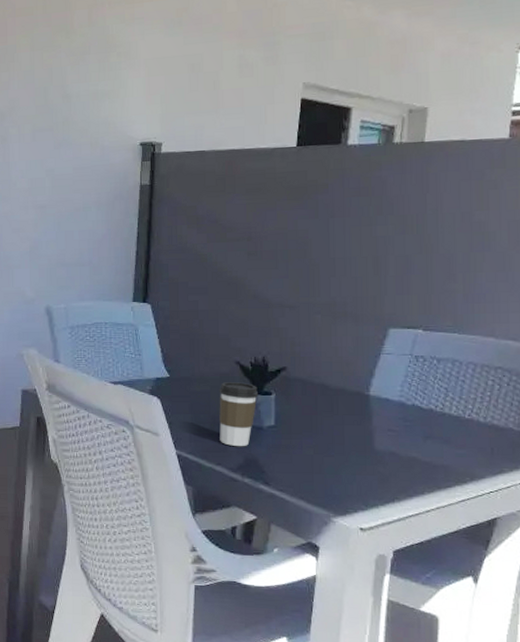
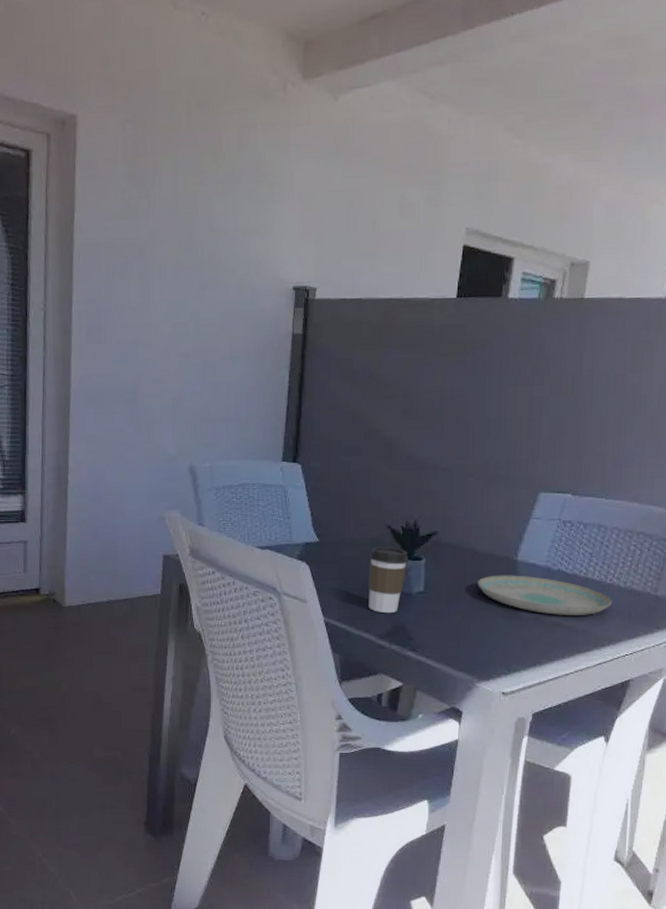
plate: none [329,409,472,451] -> present [478,575,612,615]

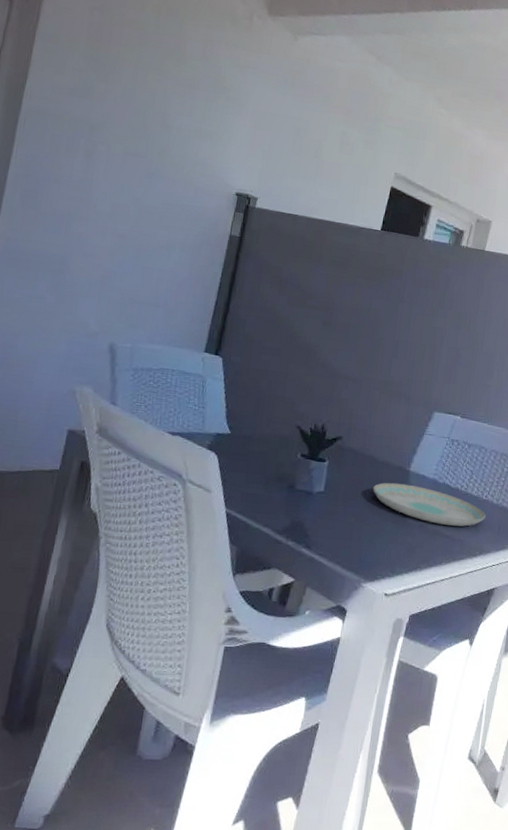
coffee cup: present [368,547,409,614] -> none [270,445,314,510]

